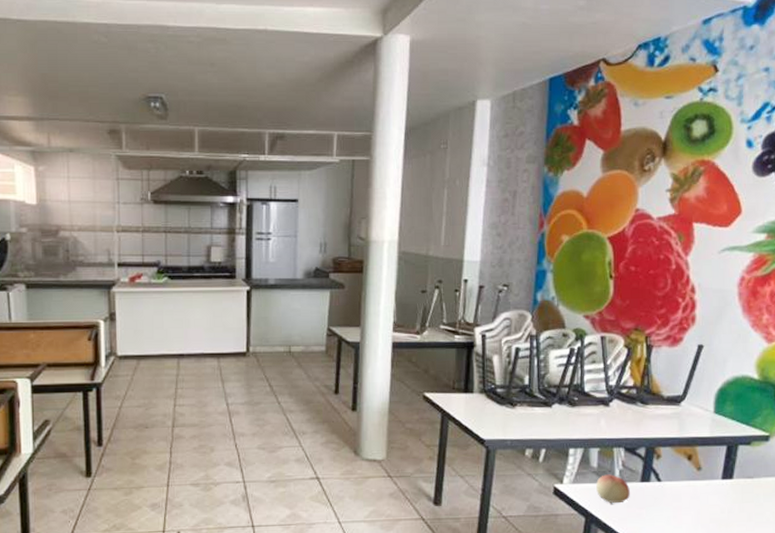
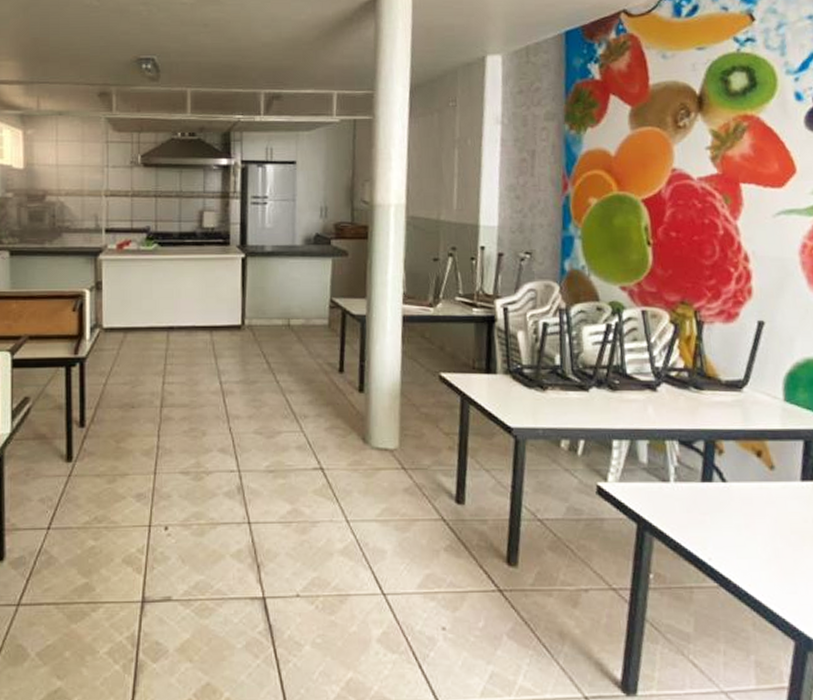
fruit: present [596,474,630,503] -> none [647,472,690,506]

